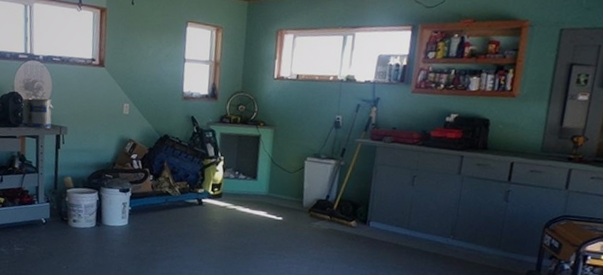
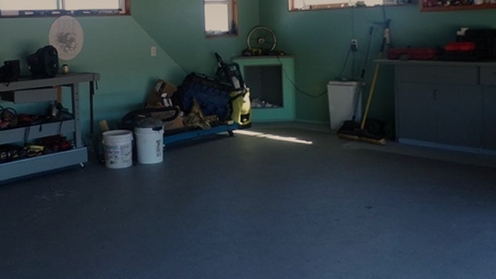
paint can: present [20,97,55,129] -> none [55,49,87,78]

